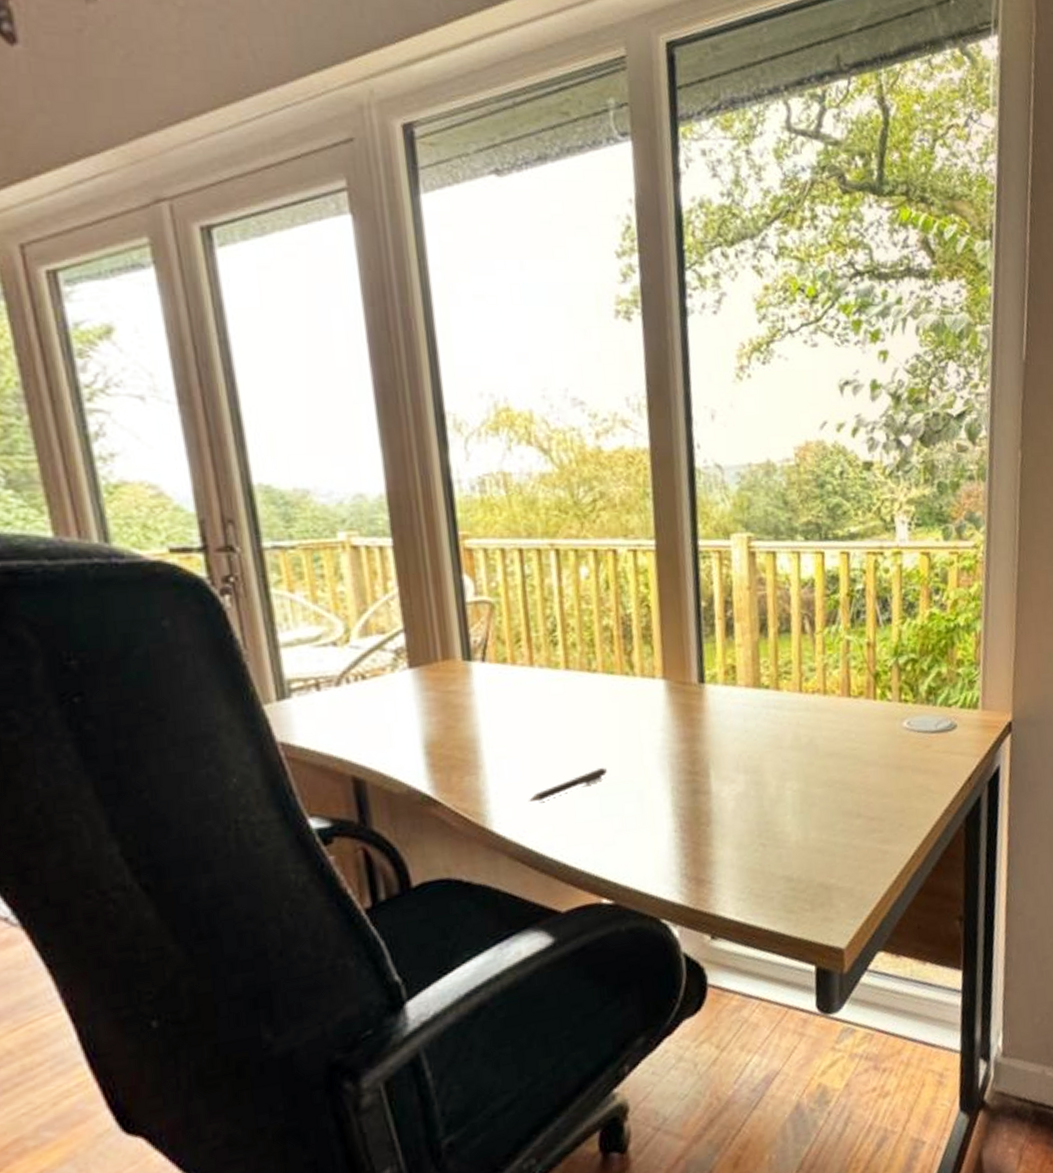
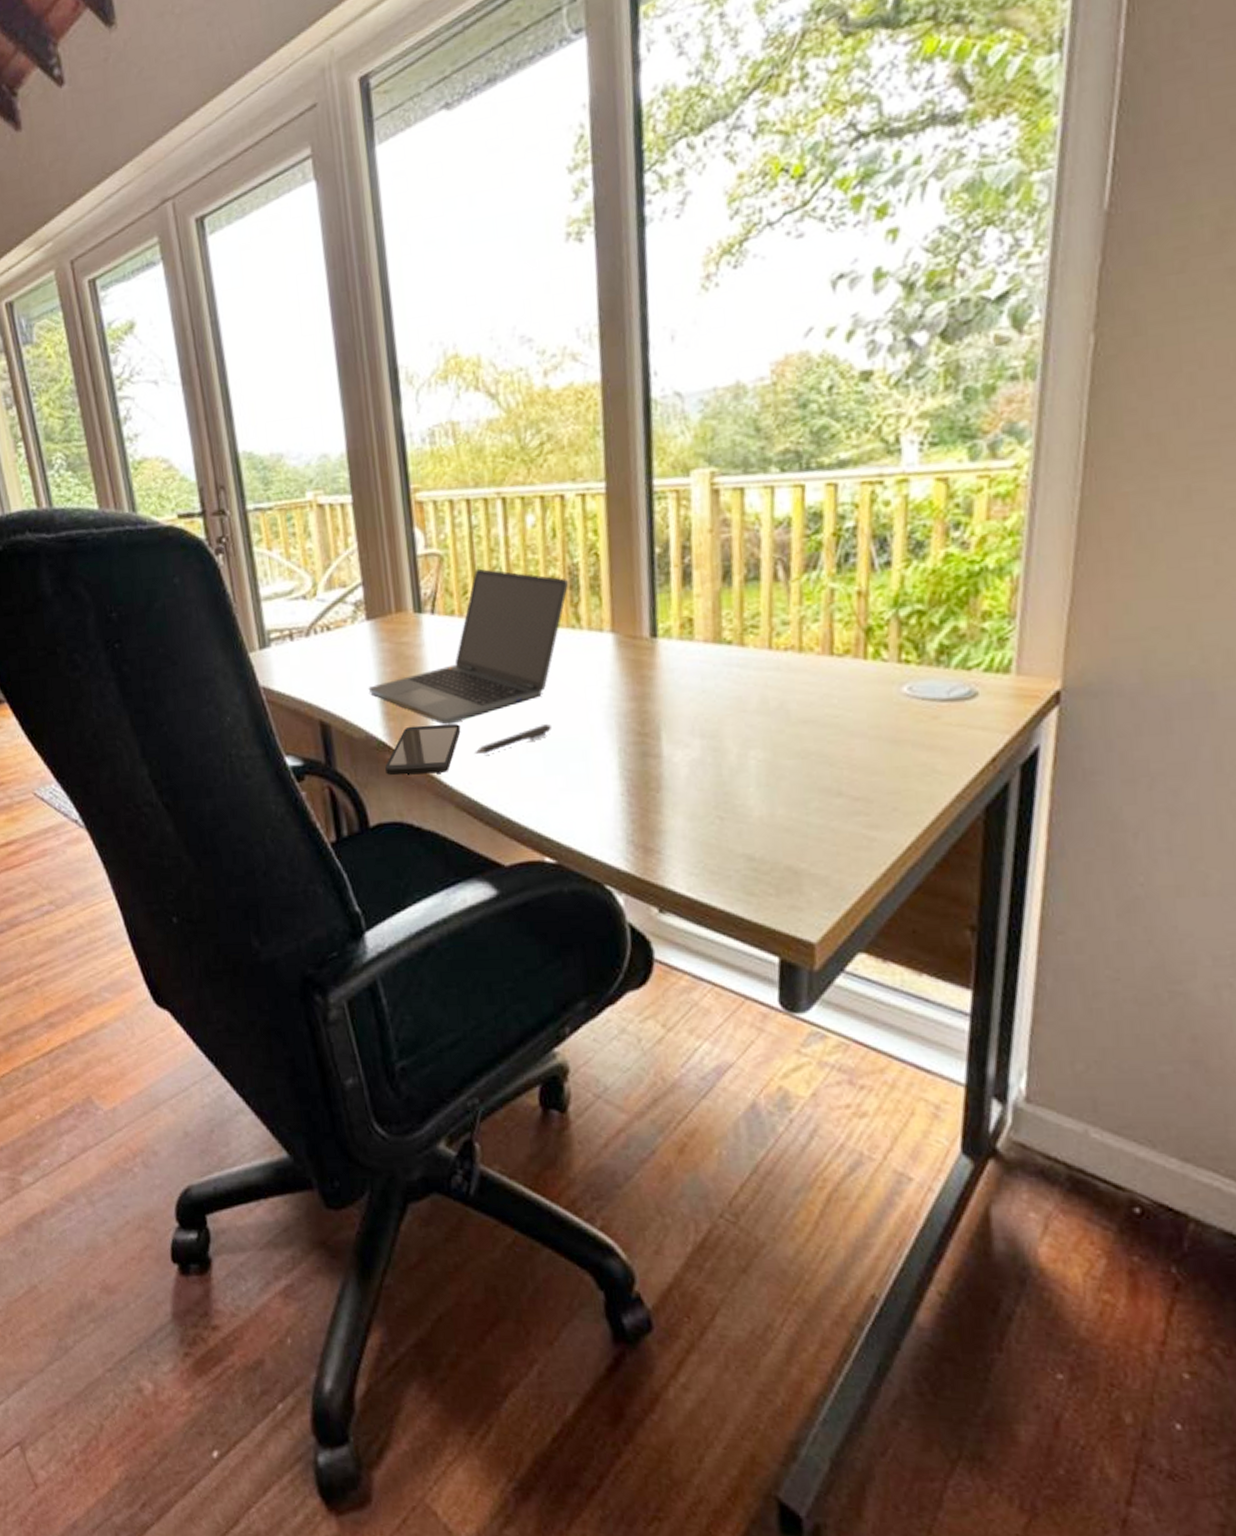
laptop: none [410,617,623,773] -> present [368,568,569,724]
phone: none [430,772,514,831] -> present [385,723,461,776]

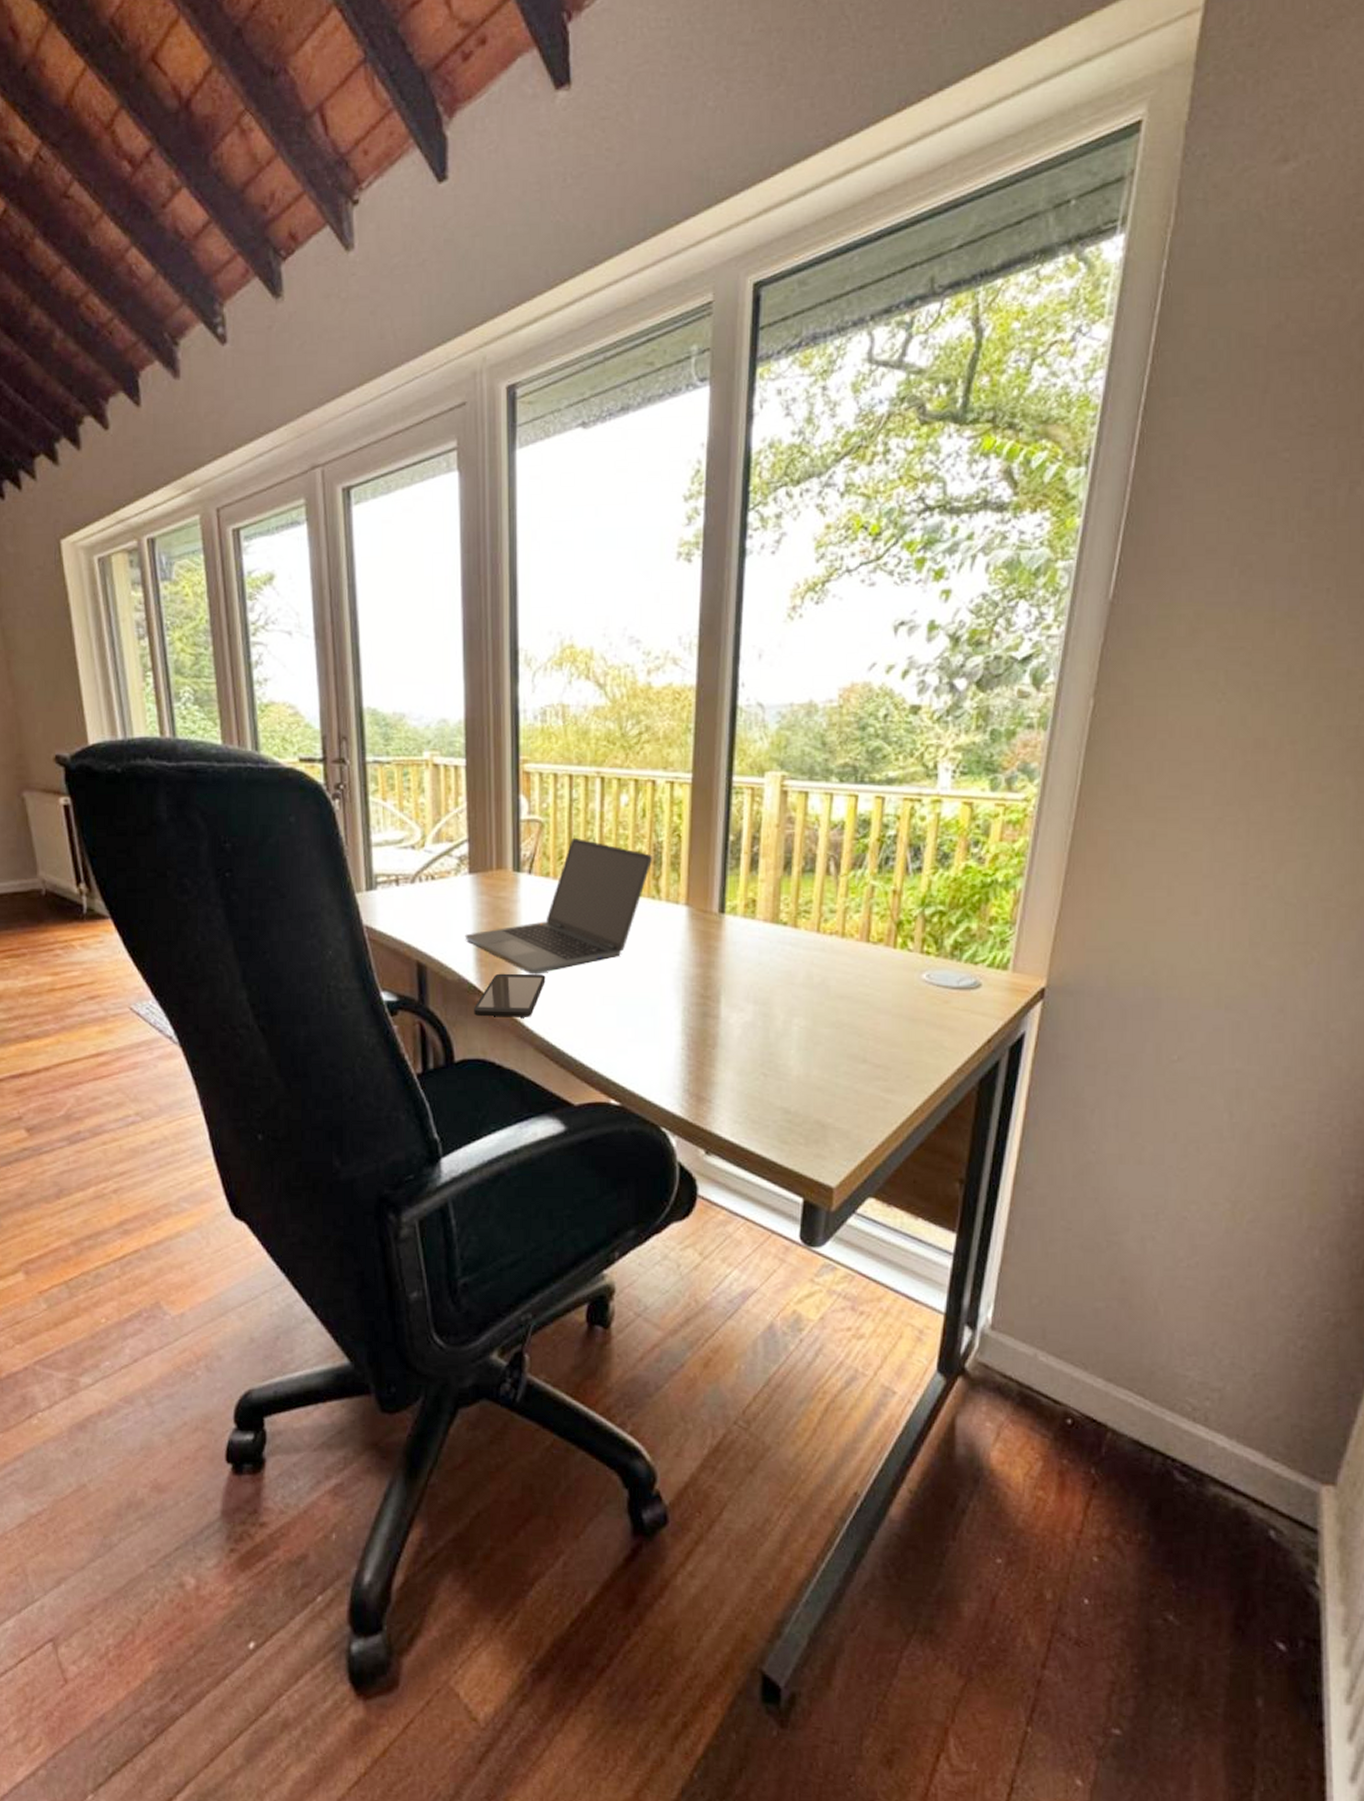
pen: present [475,723,551,755] -> none [556,980,626,1004]

